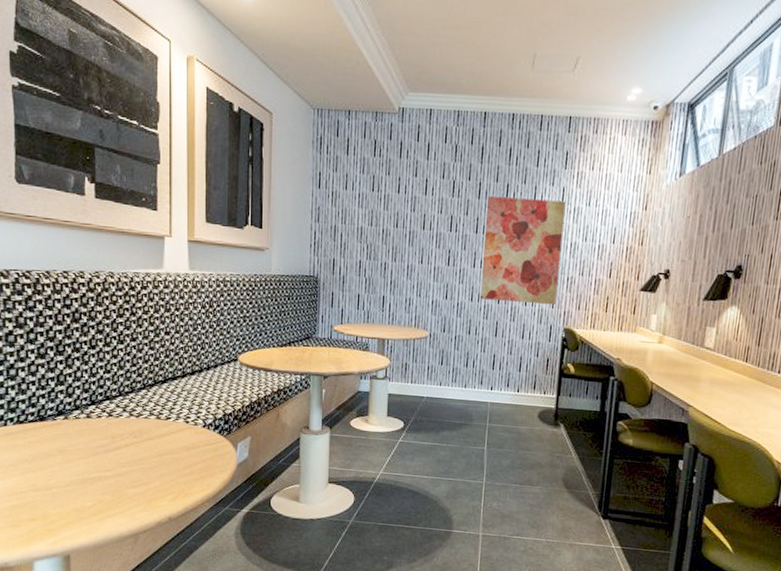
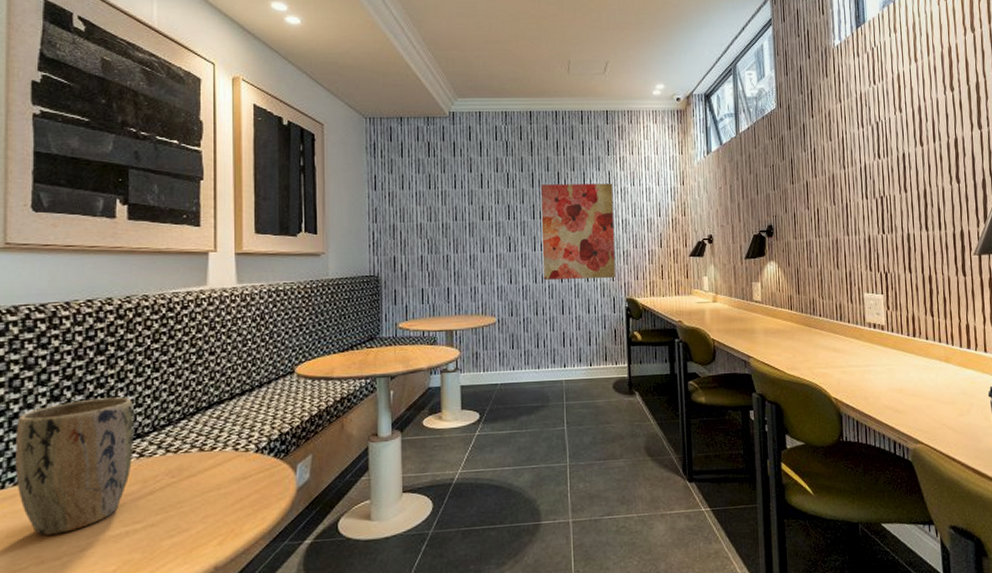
plant pot: none [13,360,104,470] -> present [15,397,134,535]

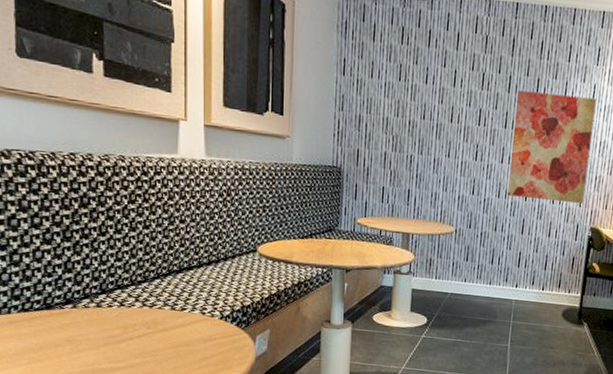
plant pot: present [15,397,134,535] -> none [16,247,115,360]

